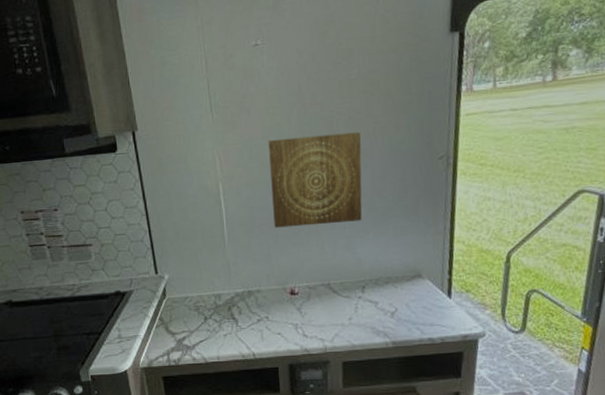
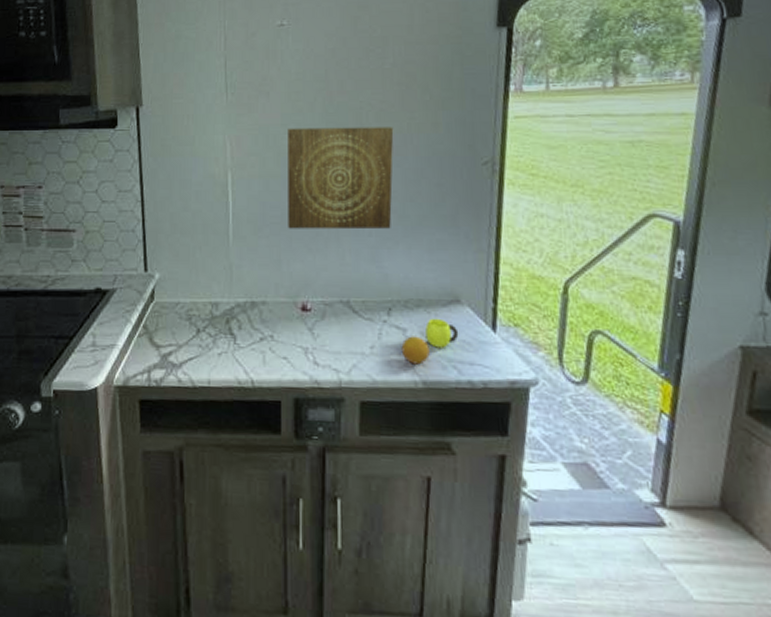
fruit: none [374,307,398,329] -> present [401,336,430,365]
cup: none [393,291,421,315] -> present [425,318,459,348]

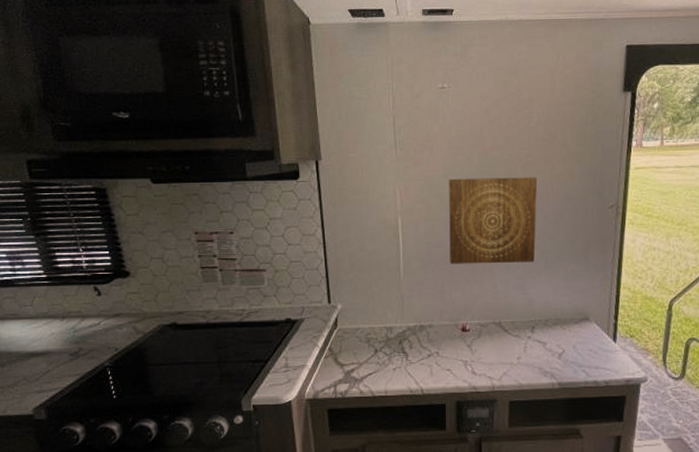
fruit: present [401,336,430,365] -> none [542,348,564,370]
cup: present [425,318,459,348] -> none [561,333,587,357]

